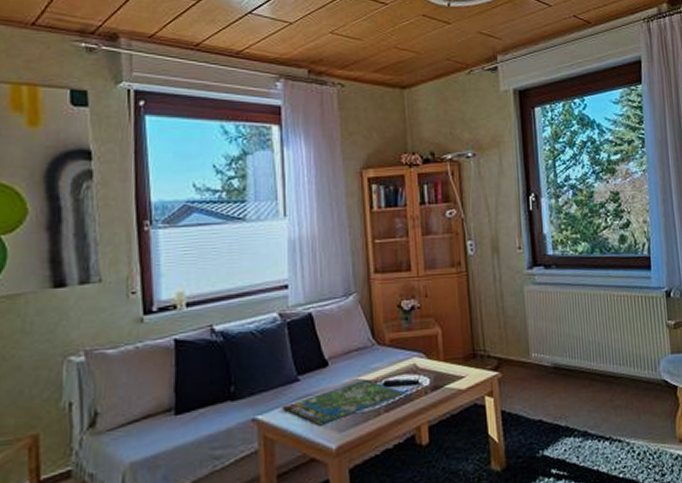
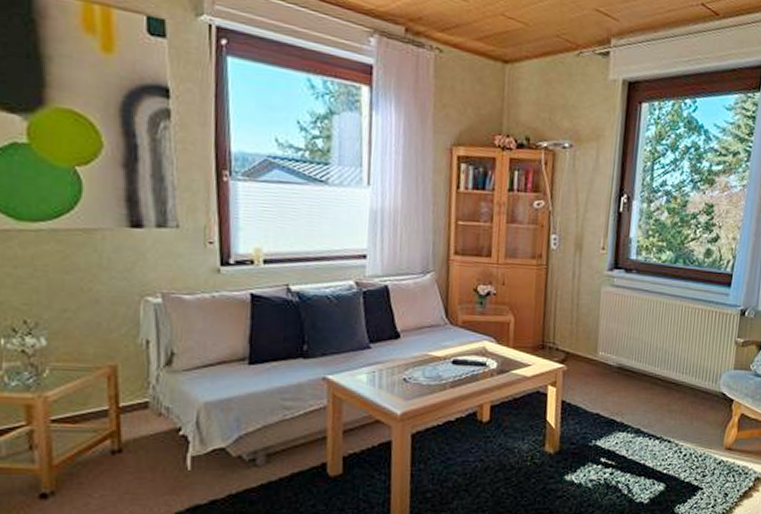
board game: present [282,380,405,426] -> none [352,356,472,392]

